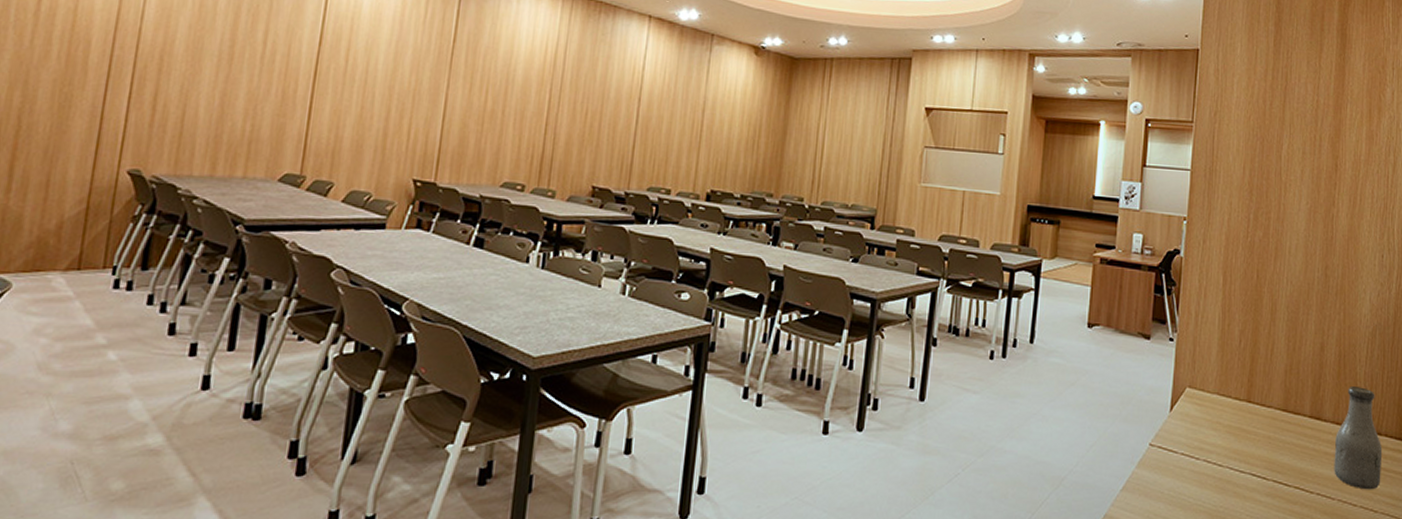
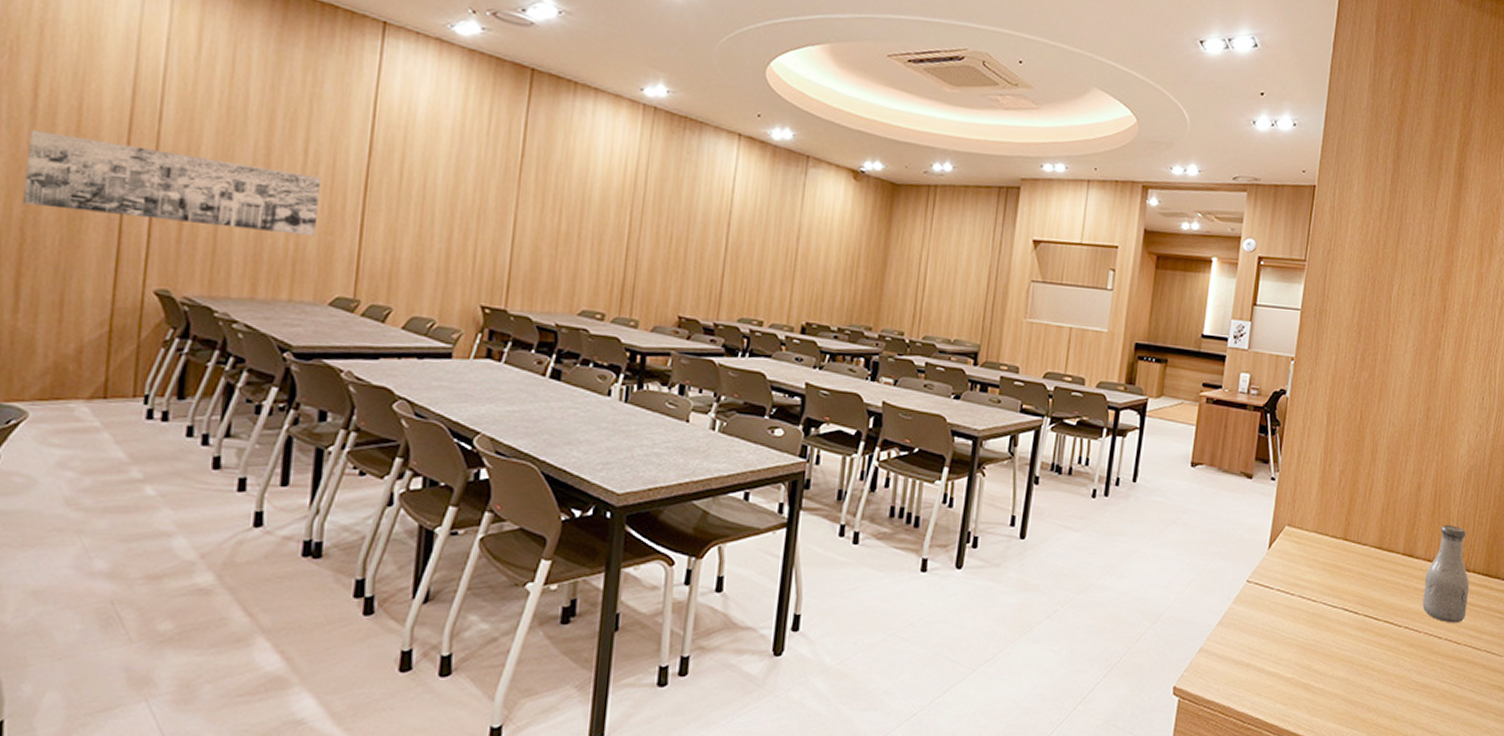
wall art: none [22,30,278,119] -> present [23,130,322,237]

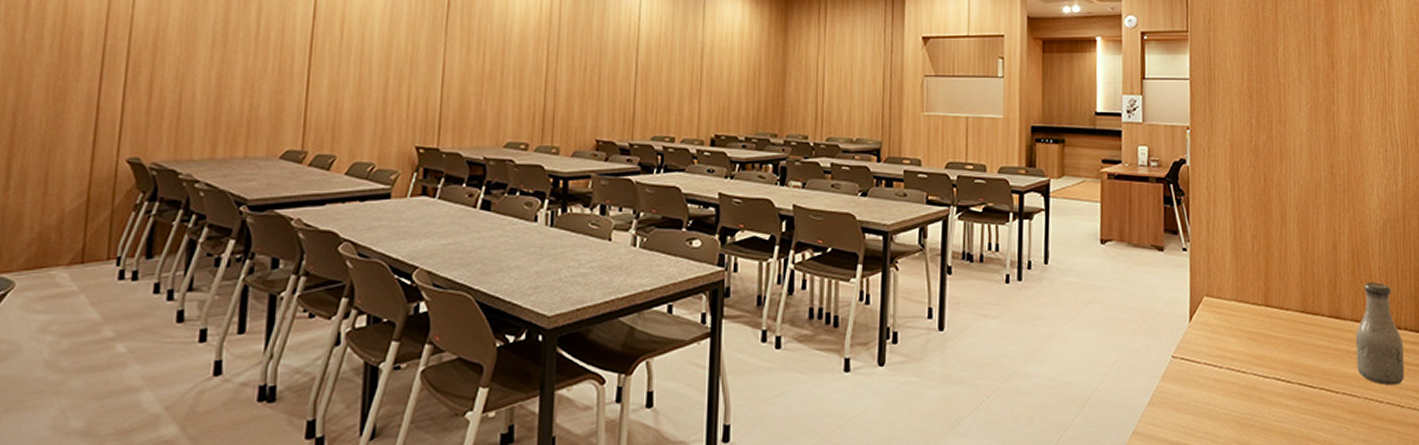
wall art: present [23,130,322,237] -> none [16,25,273,97]

